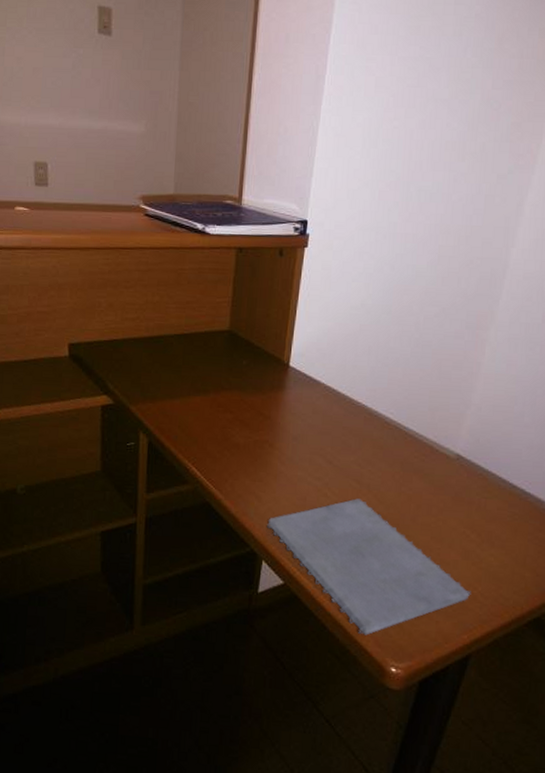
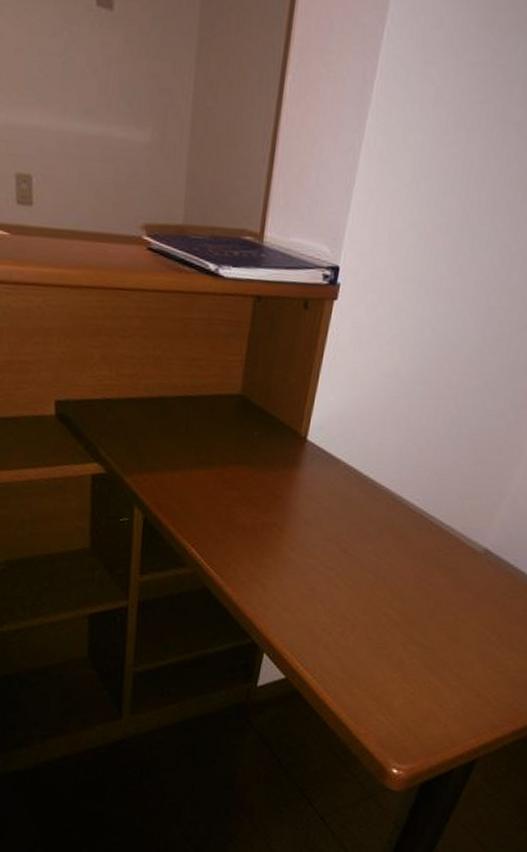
notepad: present [267,498,471,636] -> none [271,591,485,735]

